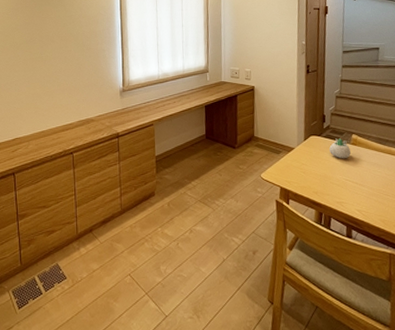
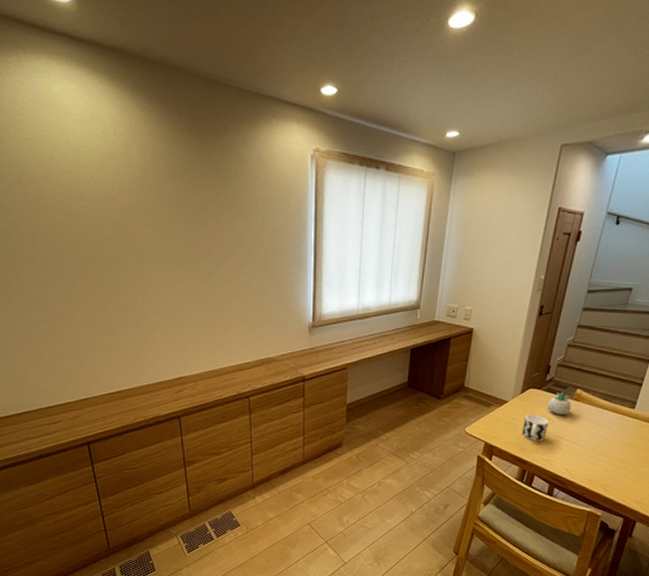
cup: none [311,159,334,185] -> present [522,414,549,442]

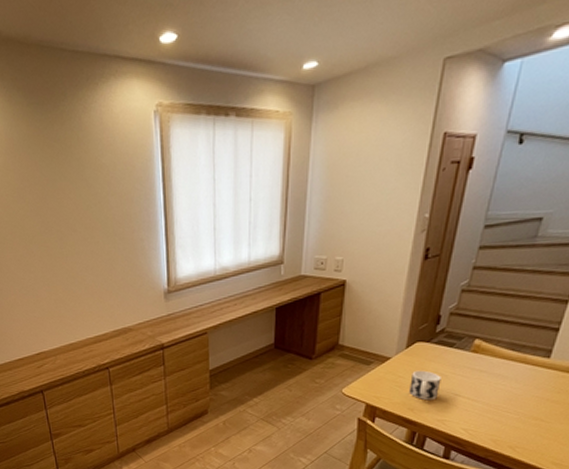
succulent planter: present [547,392,571,414] -> none [439,344,468,369]

